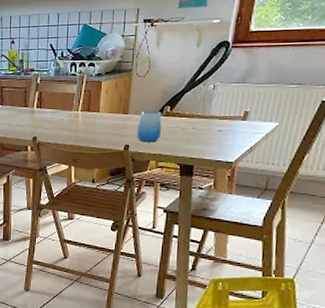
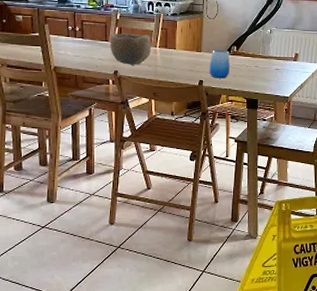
bowl: none [29,97,73,131] -> present [110,33,152,65]

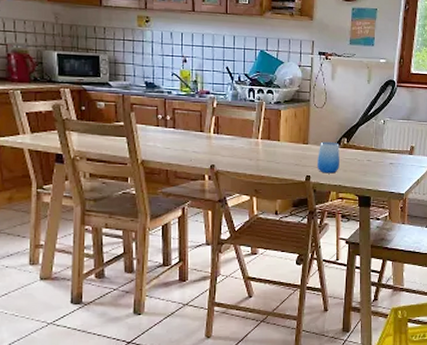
bowl: present [110,33,152,65] -> none [205,122,253,159]

